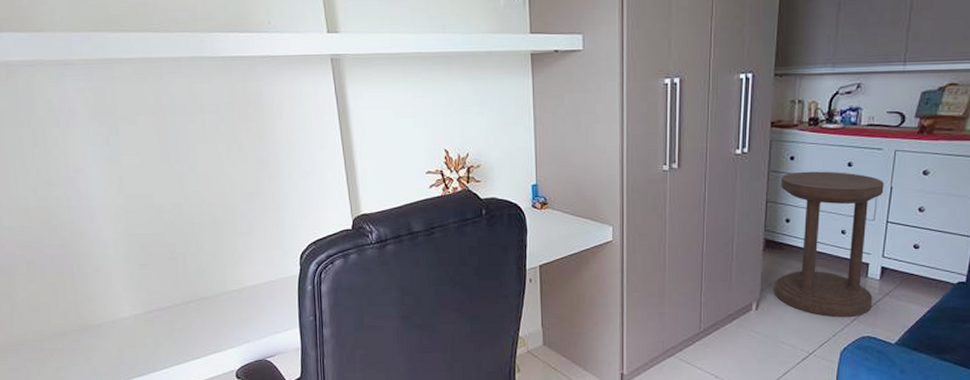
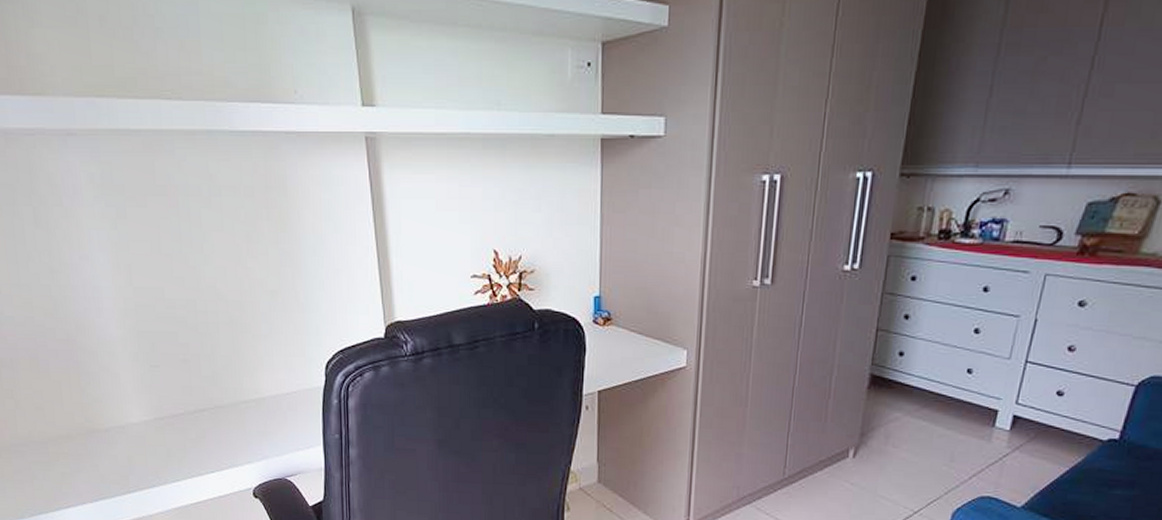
side table: present [775,171,884,318] -> none [878,295,1028,473]

